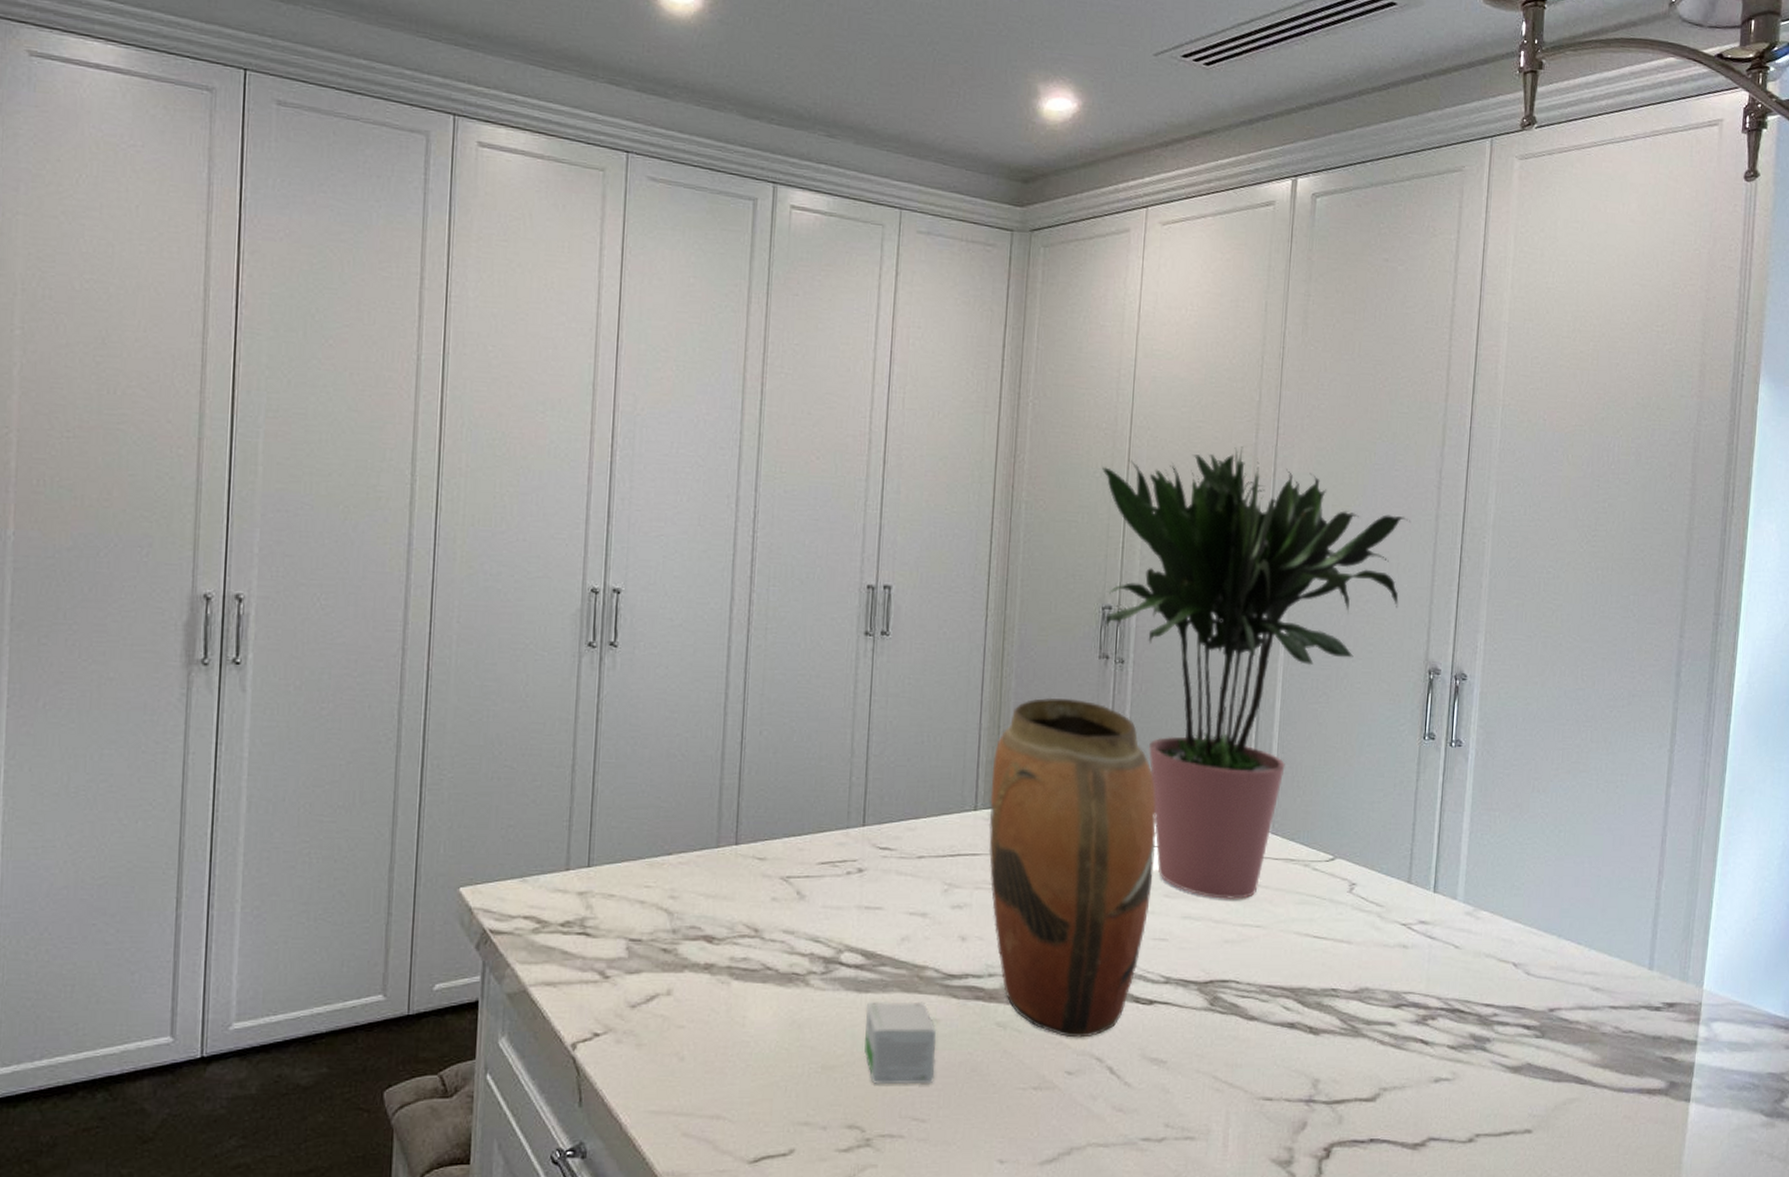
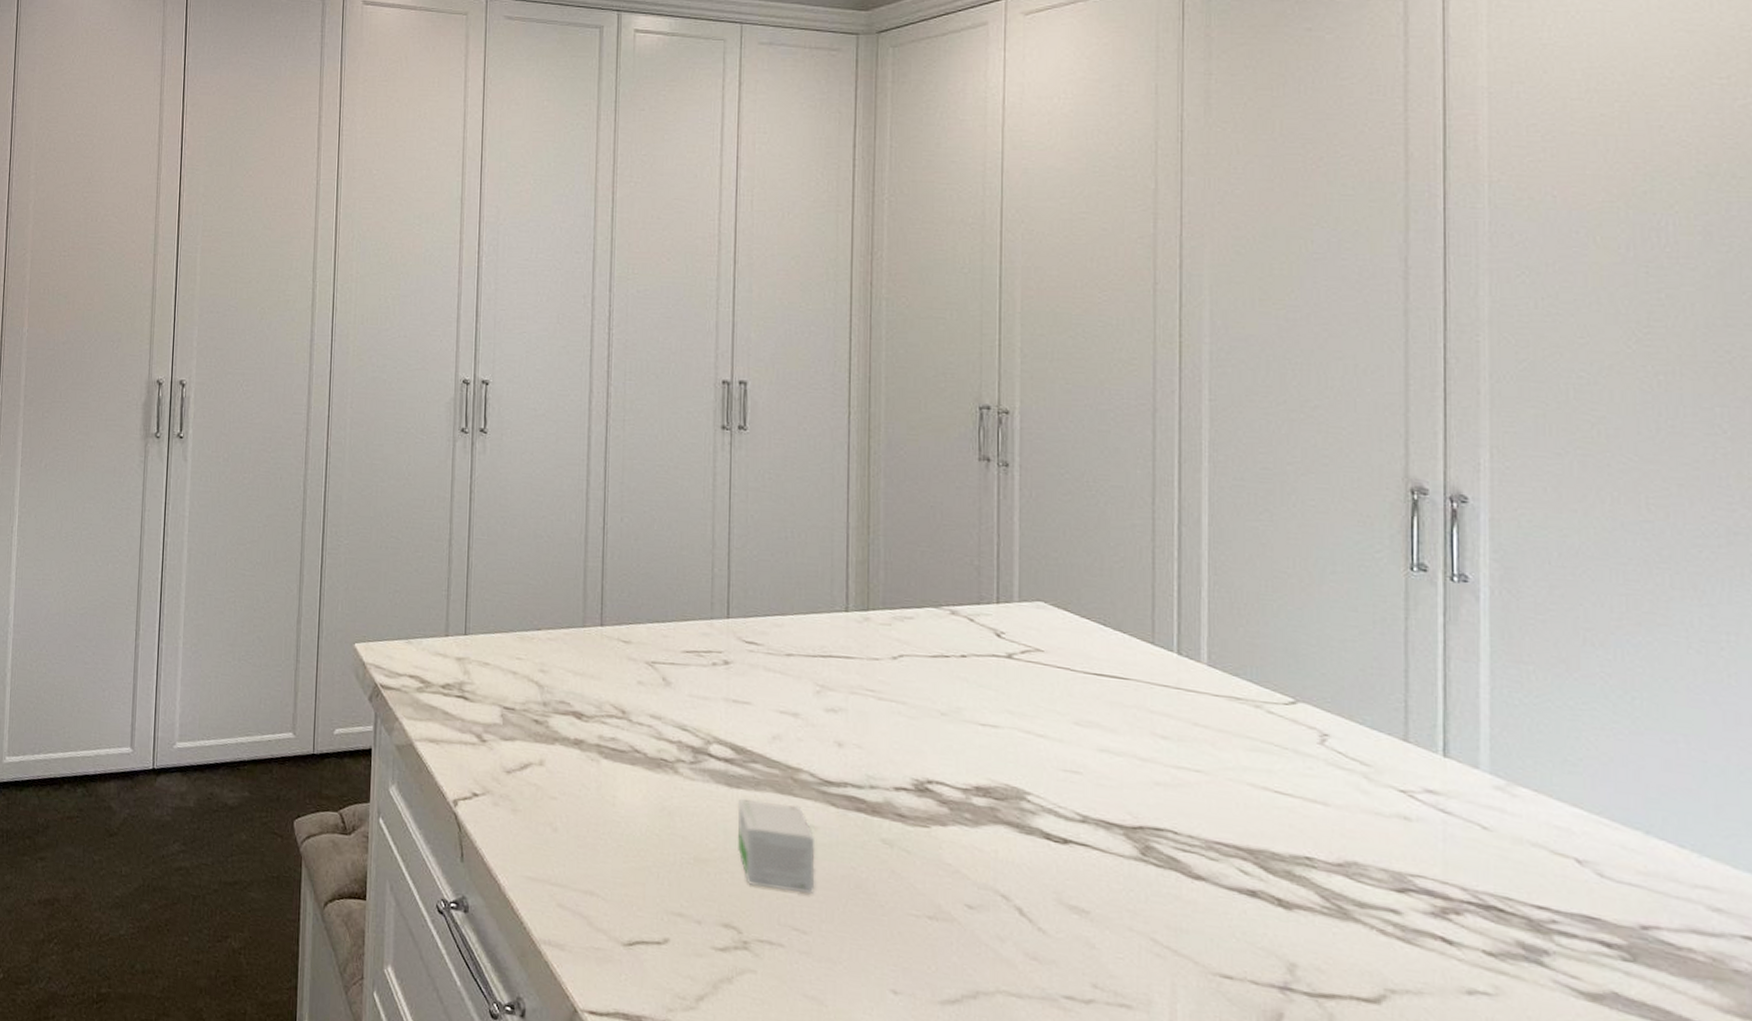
vase: present [988,697,1156,1038] -> none [862,499,1060,870]
potted plant: present [1102,446,1411,900] -> none [971,237,1370,738]

